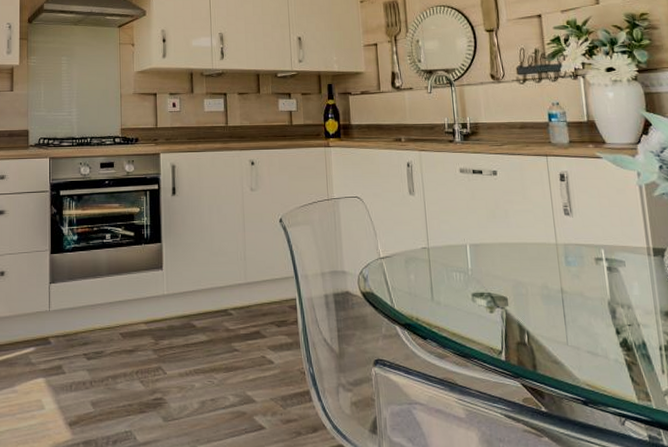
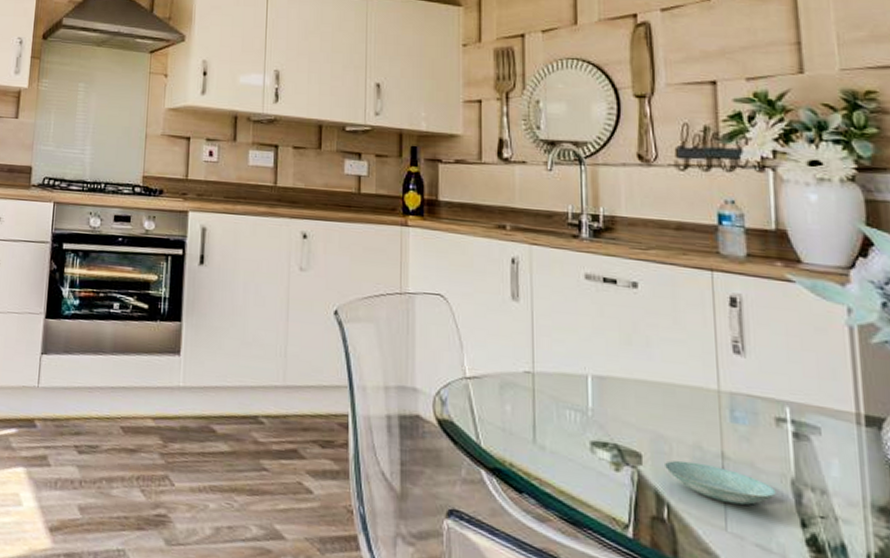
saucer: none [522,298,599,325] -> present [663,460,776,506]

